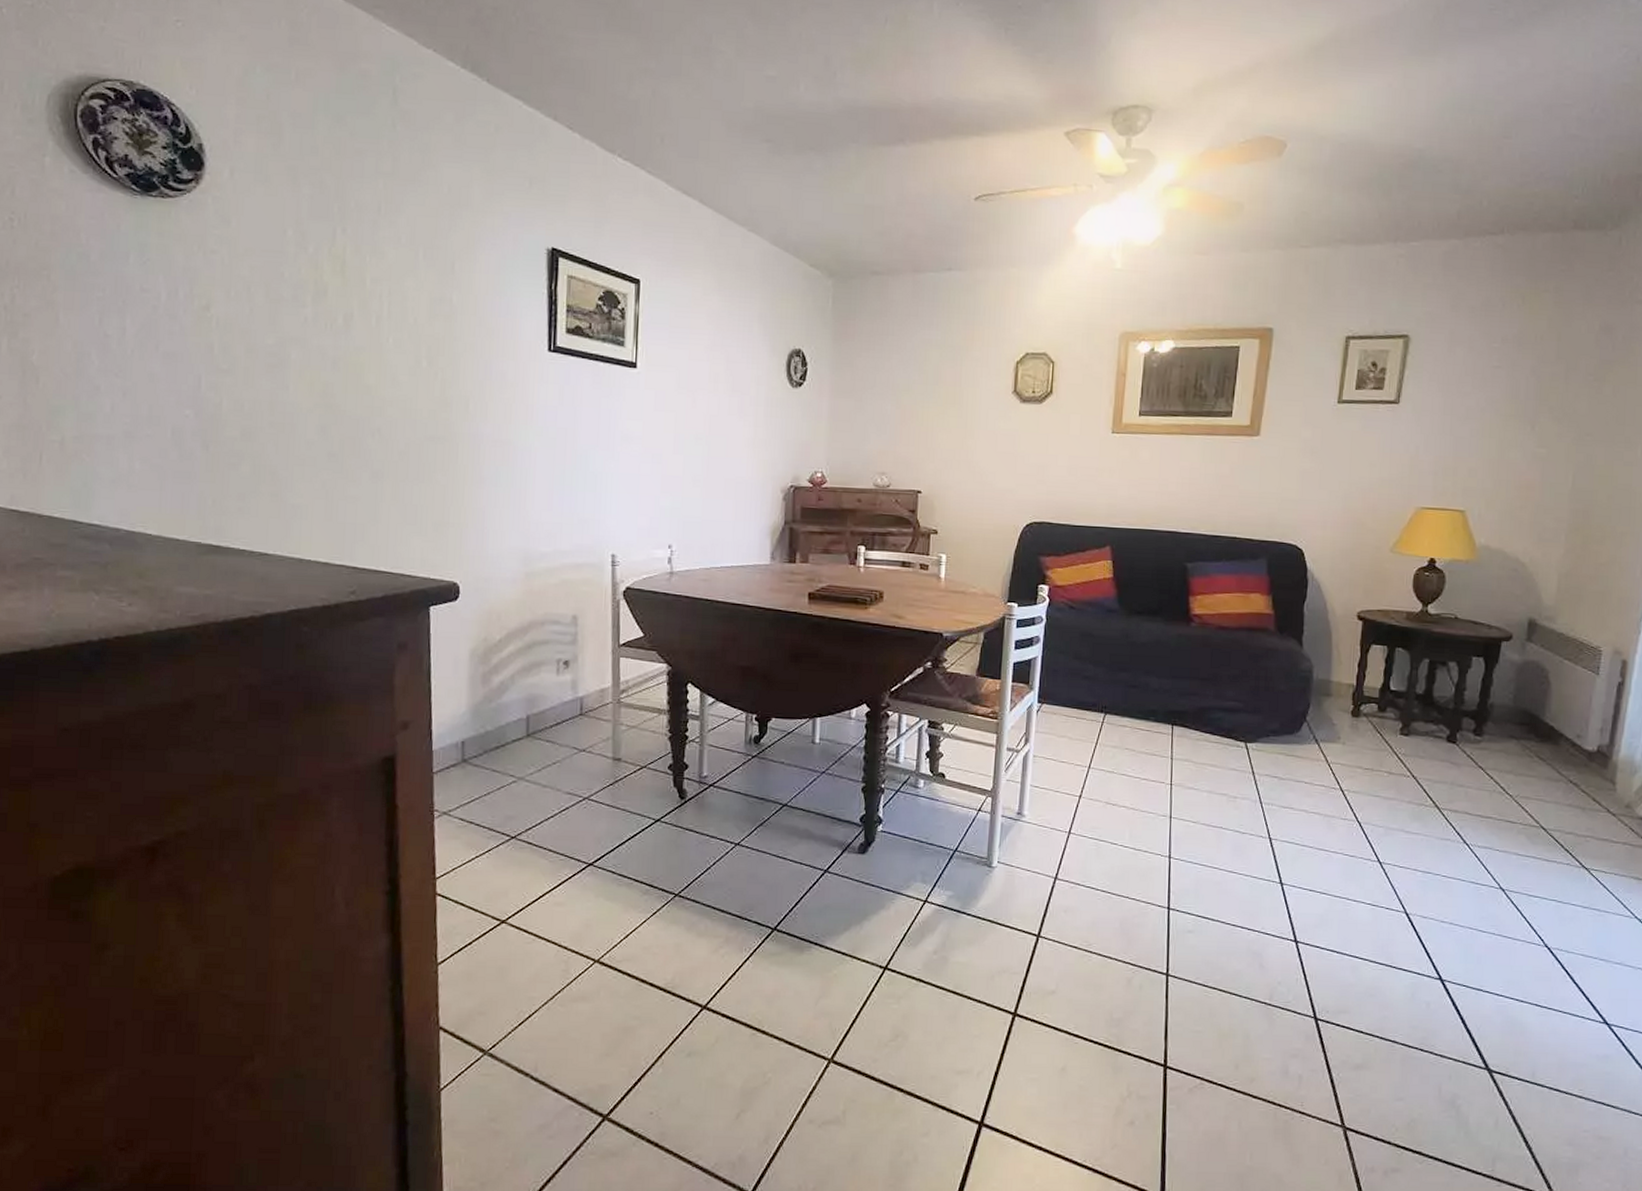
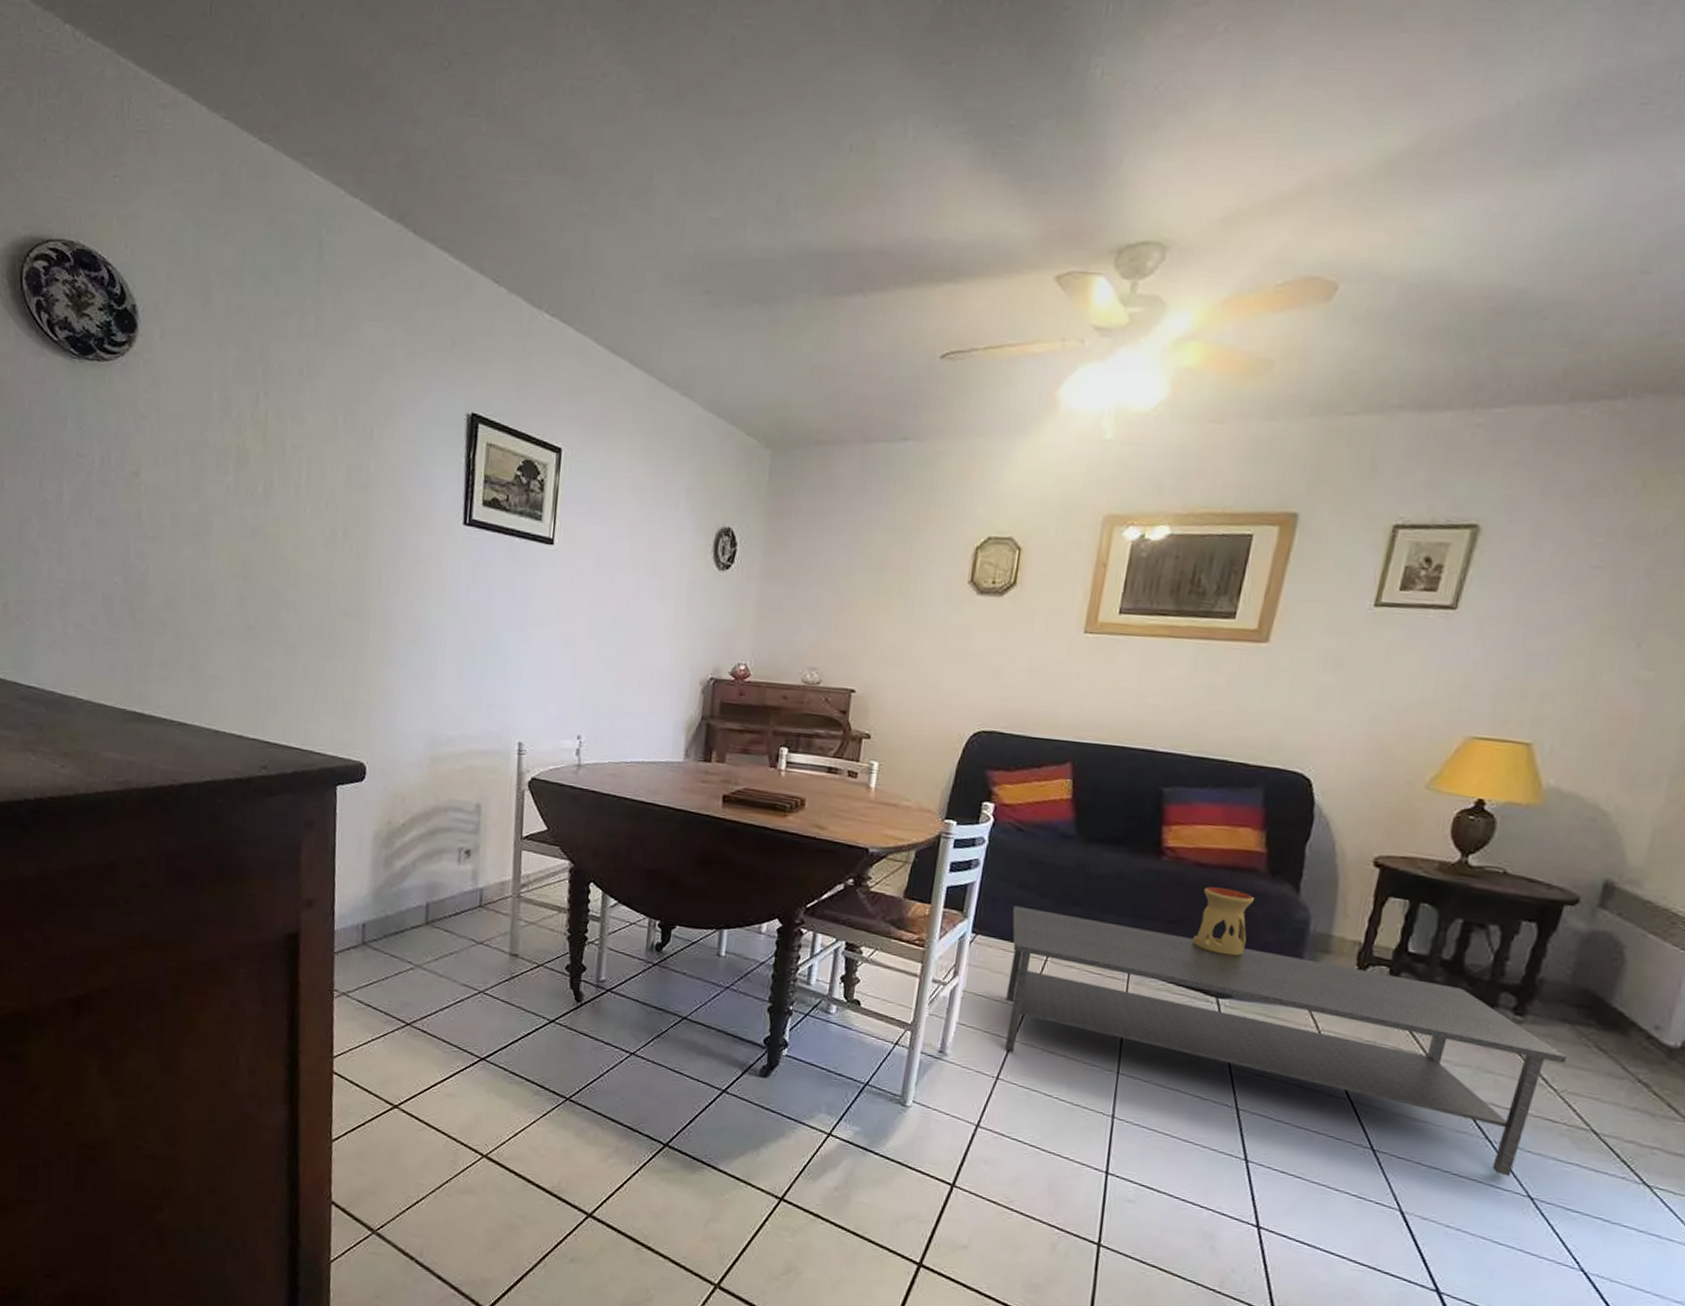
coffee table: none [1071,675,1517,873] -> present [1004,905,1568,1177]
oil burner: none [1221,646,1267,705] -> present [1192,886,1254,956]

